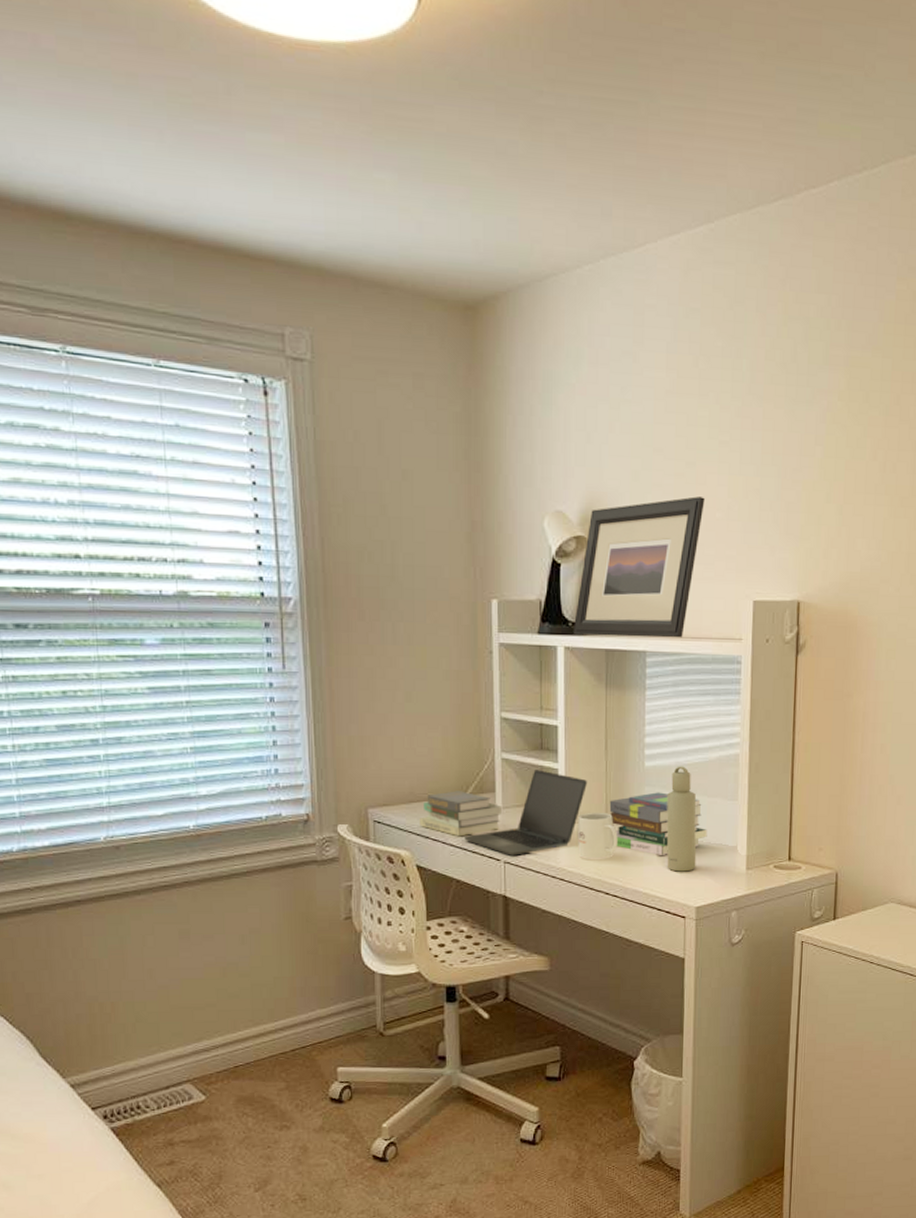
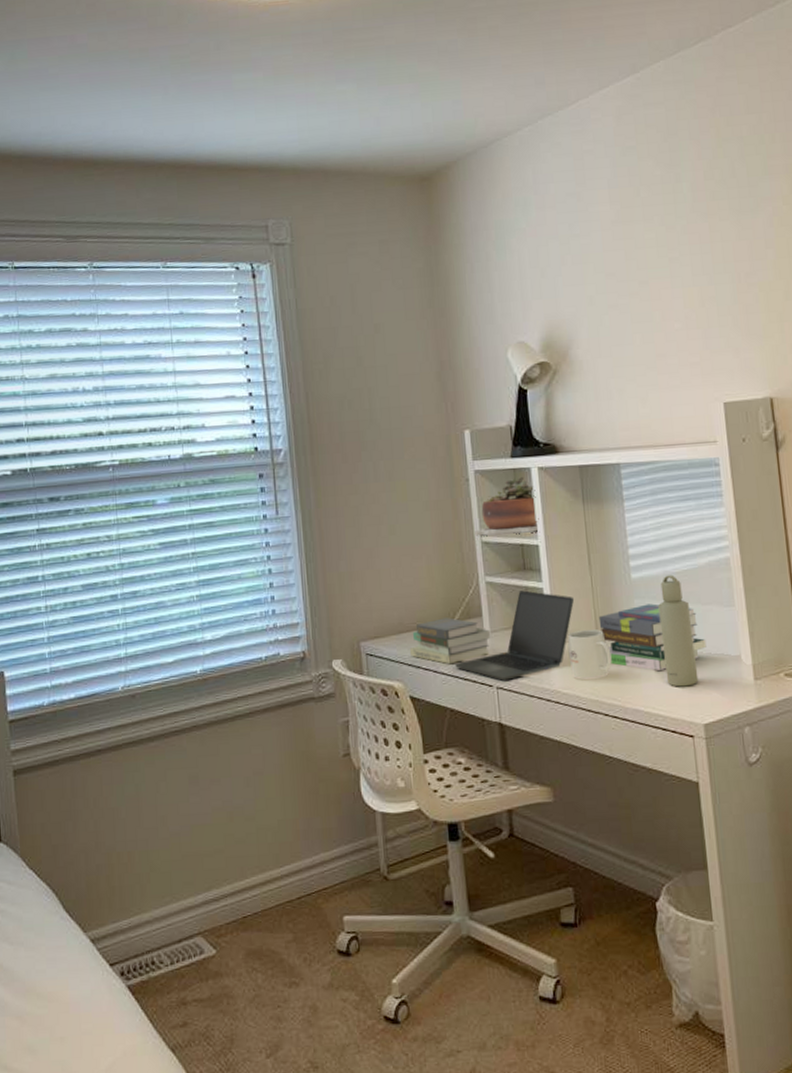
succulent plant: none [495,655,561,712] -> present [475,477,539,536]
picture frame: present [573,496,705,638] -> none [544,311,662,455]

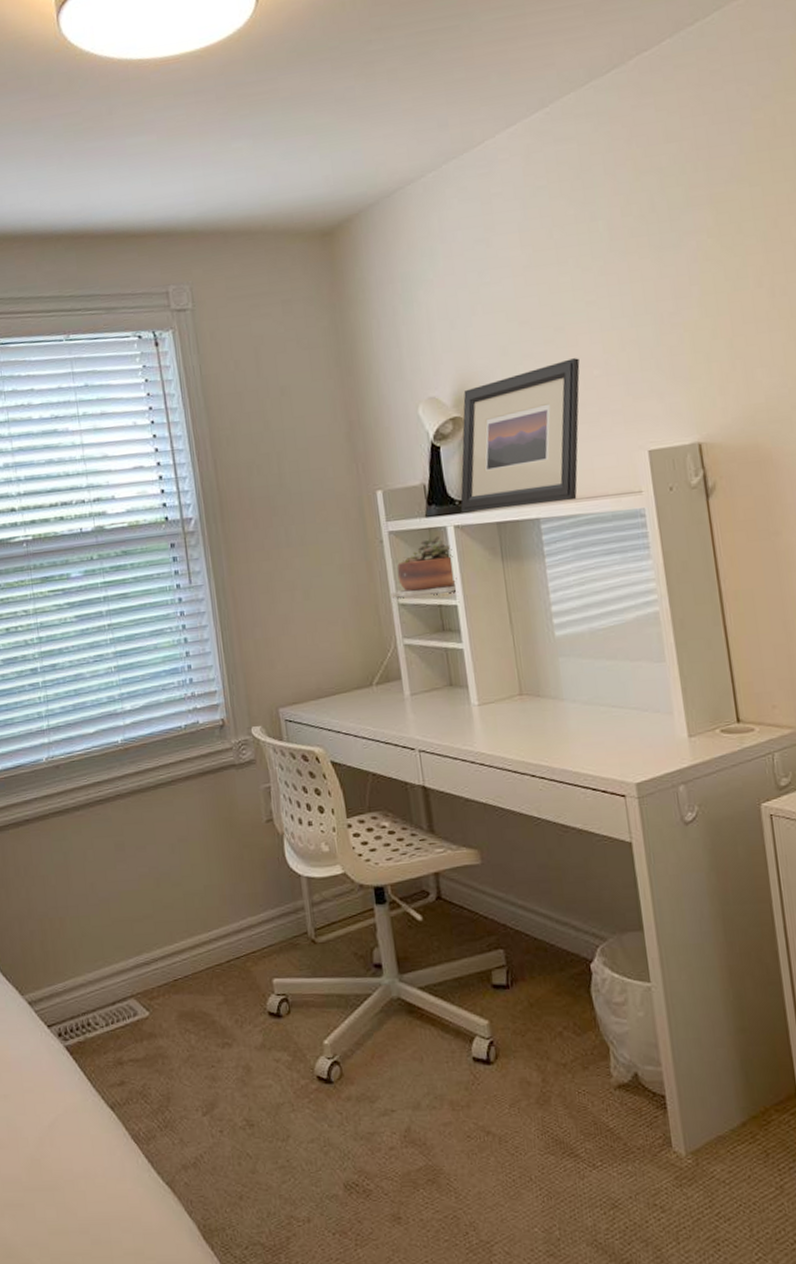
books: present [410,618,491,665] -> none [329,681,412,729]
laptop: present [455,590,575,681] -> none [376,651,497,744]
picture frame: none [544,311,662,455] -> present [460,358,580,513]
mug: present [567,629,612,681] -> none [490,689,538,742]
books: present [598,603,707,672] -> none [522,661,637,731]
bottle: present [658,574,699,687] -> none [584,631,629,746]

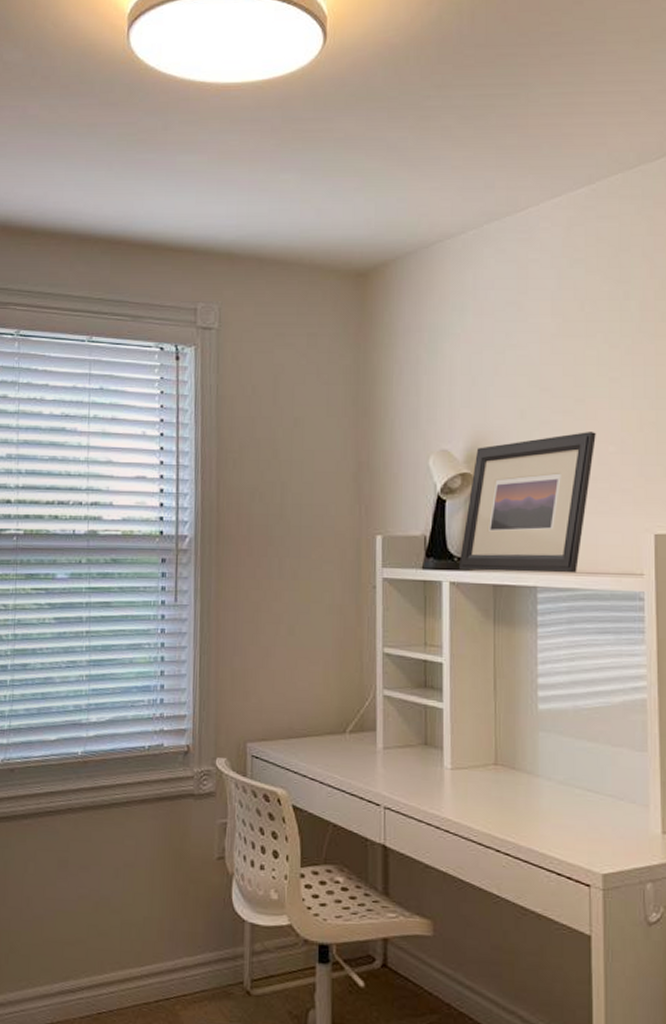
succulent plant: present [391,536,457,599] -> none [377,590,446,649]

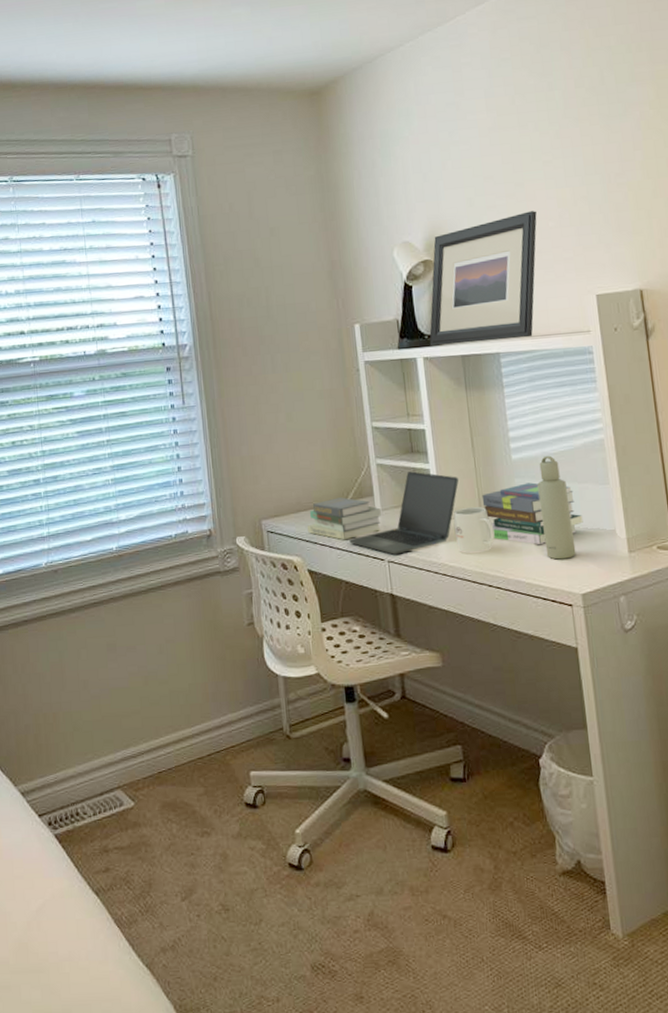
books: none [298,728,384,777] -> present [308,497,382,540]
laptop: none [343,708,476,801] -> present [349,471,459,555]
mug: none [463,757,509,812] -> present [453,506,495,554]
books: none [499,738,613,812] -> present [482,482,583,545]
bottle: none [564,710,601,832] -> present [537,455,576,560]

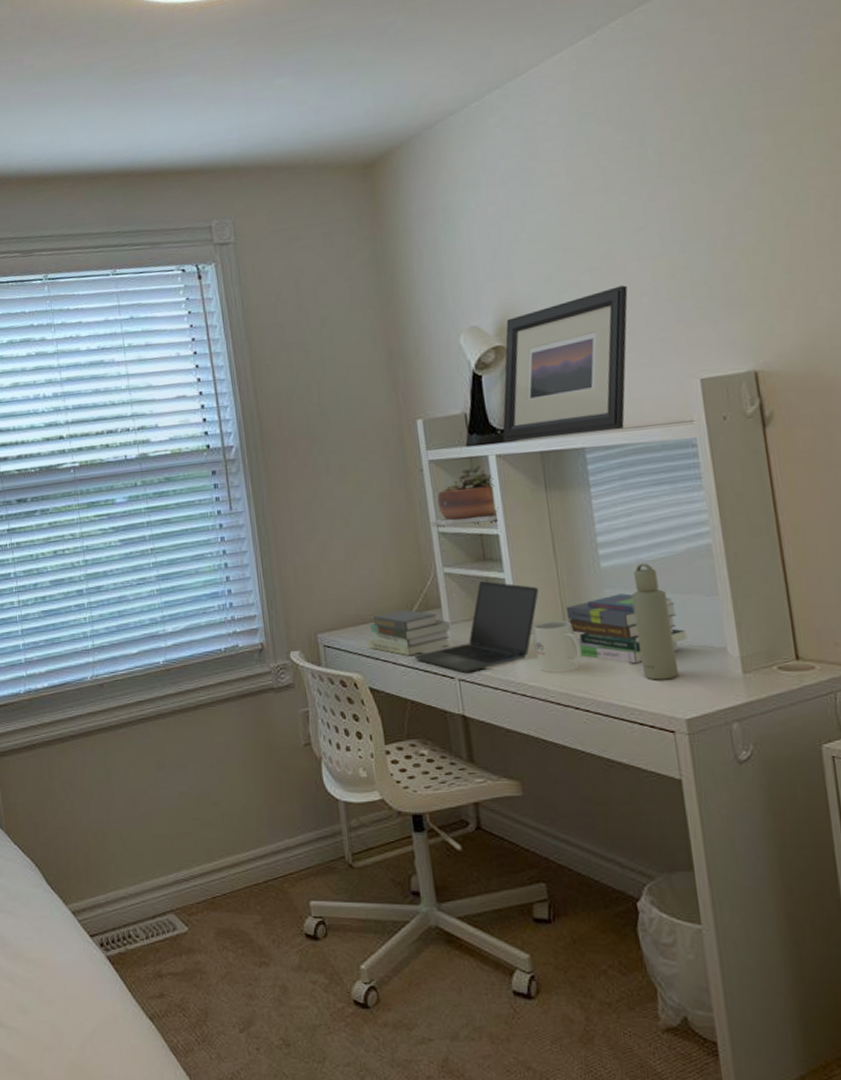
succulent plant: none [366,367,425,422] -> present [431,465,499,527]

